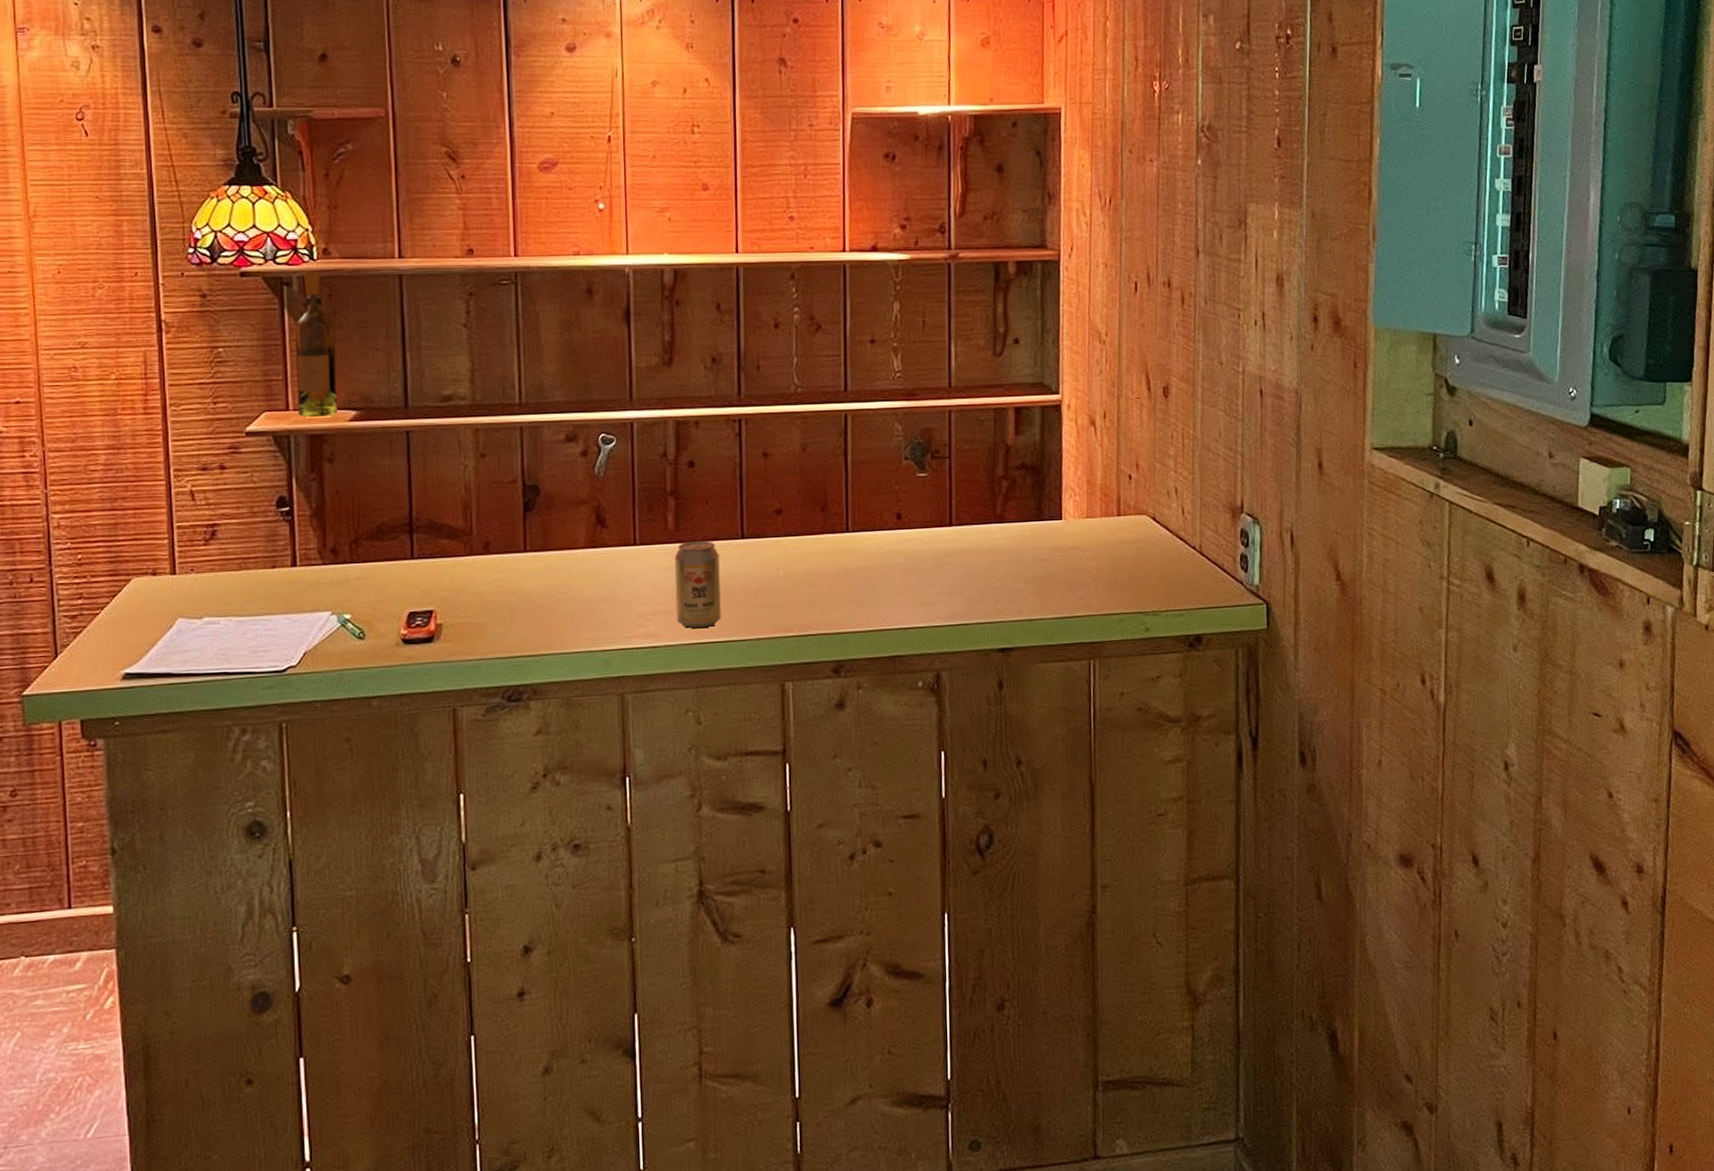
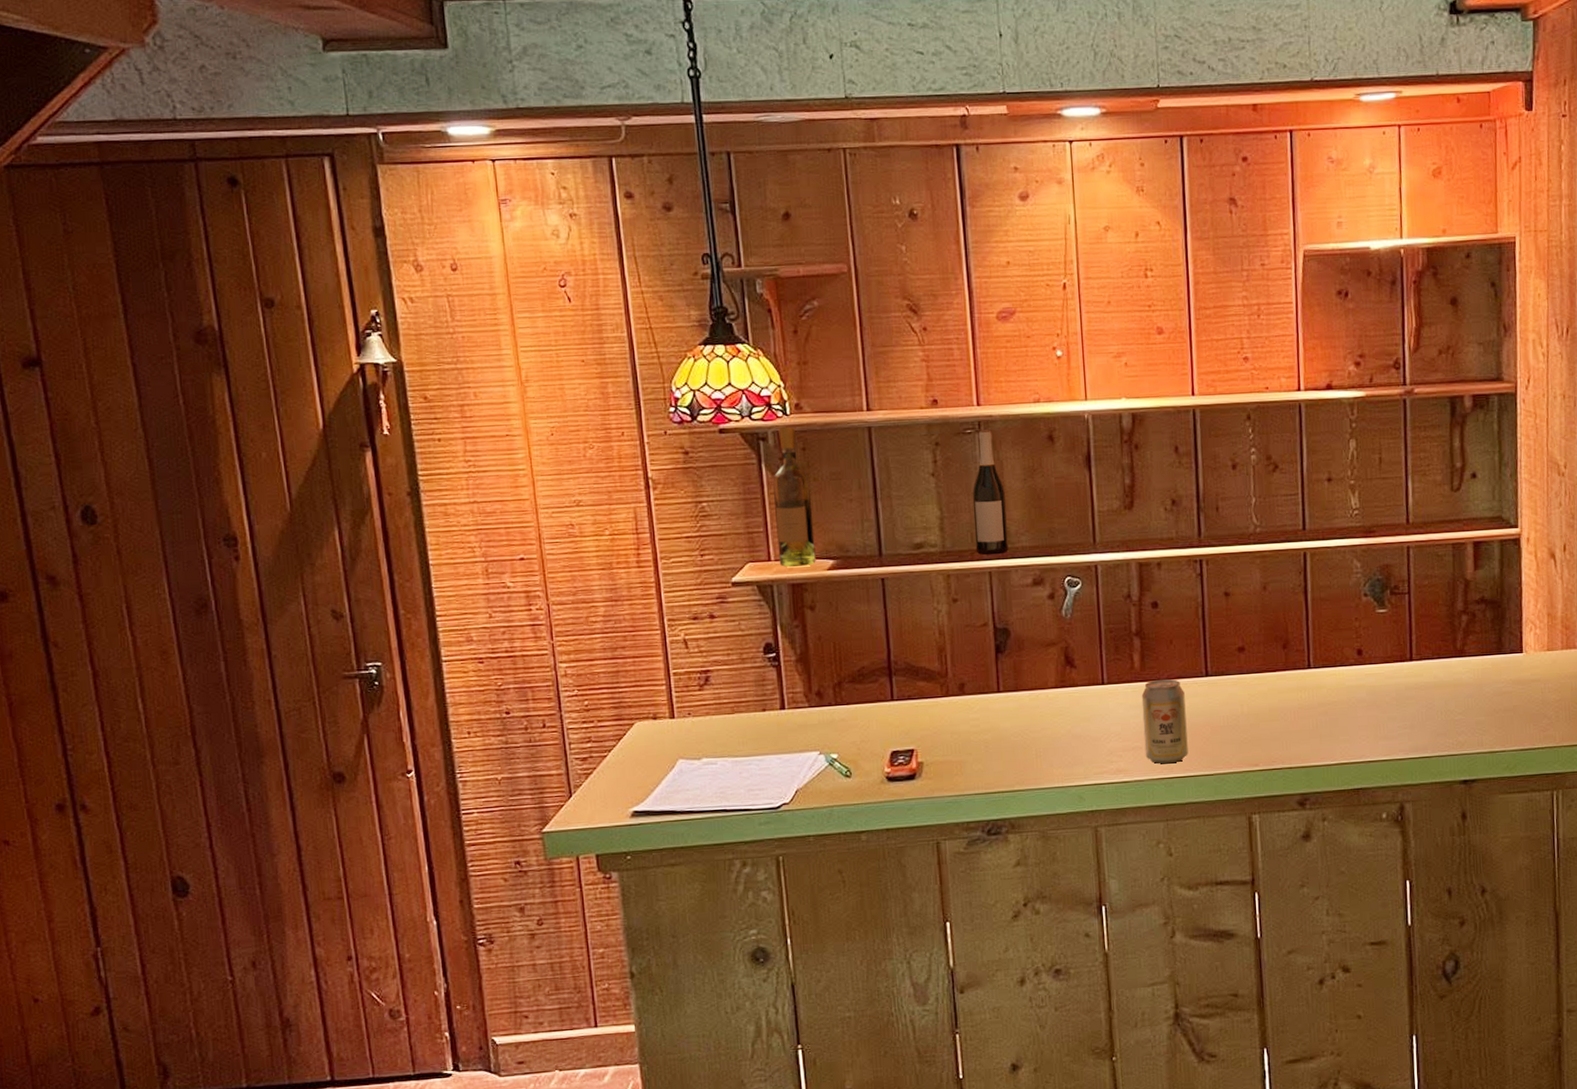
wine bottle: none [505,281,541,410] -> present [972,429,1009,556]

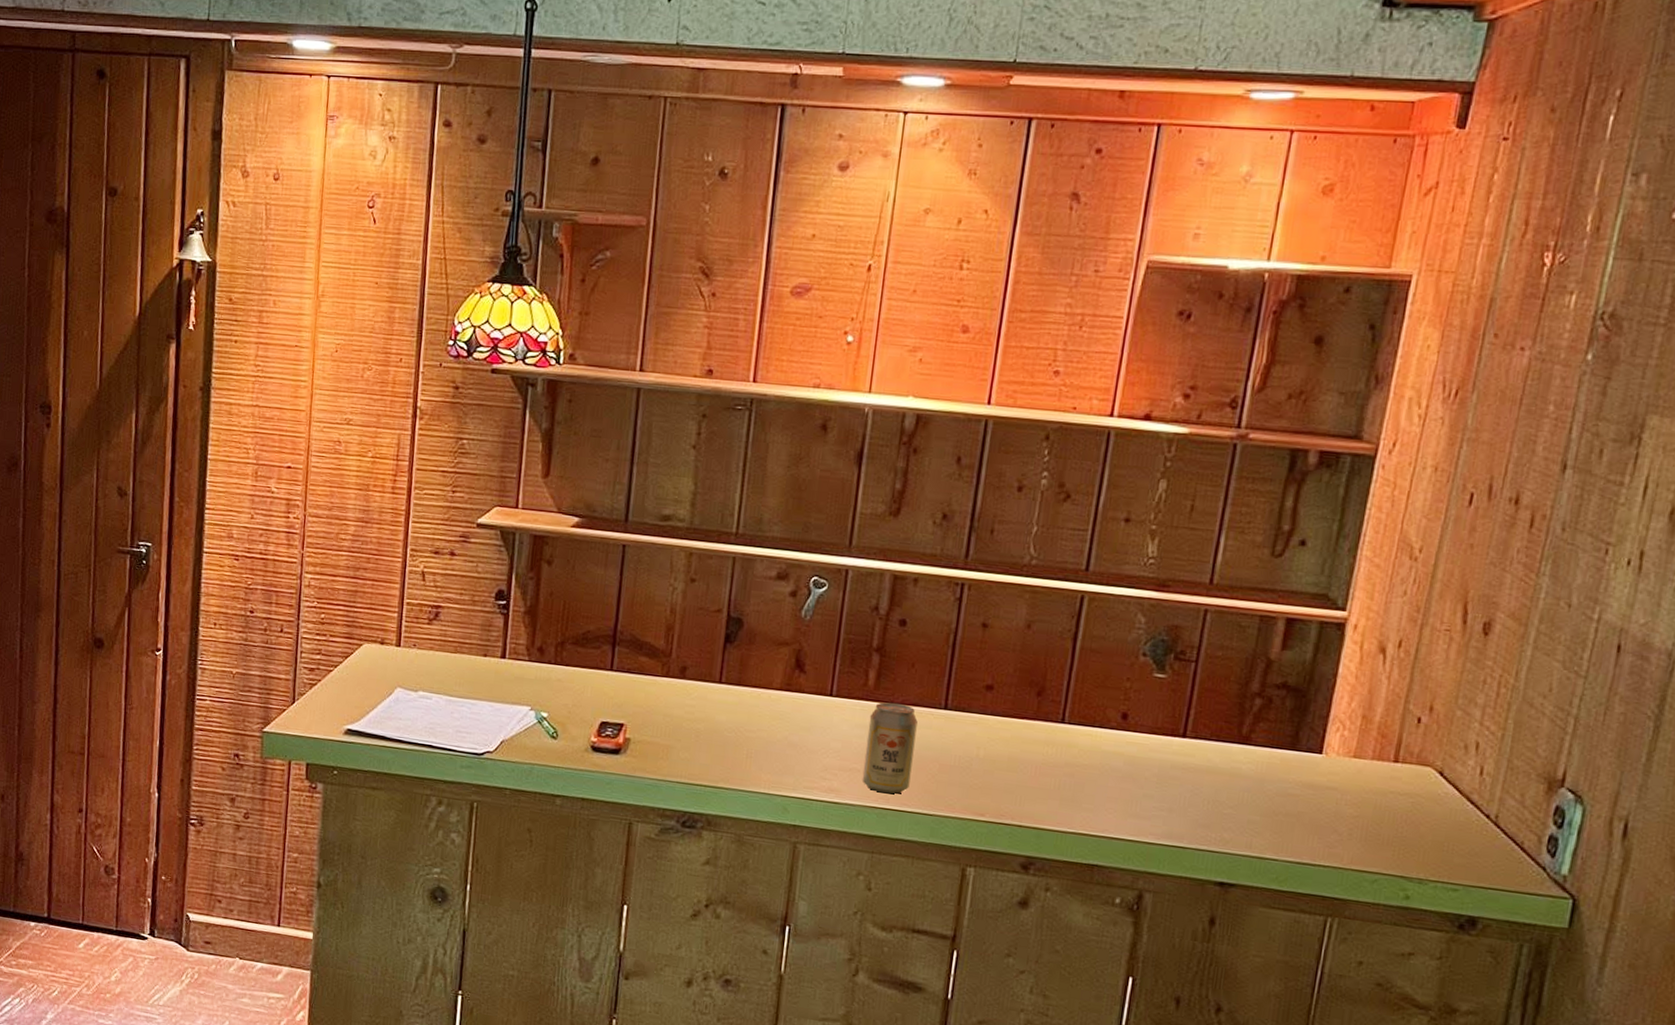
bottle: present [772,427,816,568] -> none [525,376,570,520]
wine bottle: present [972,429,1009,556] -> none [723,408,766,541]

